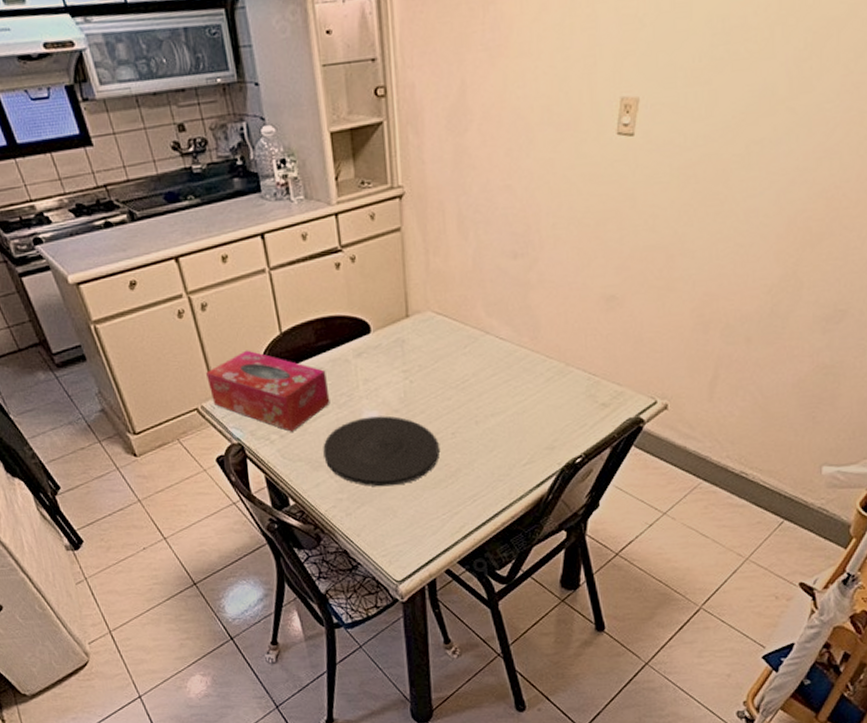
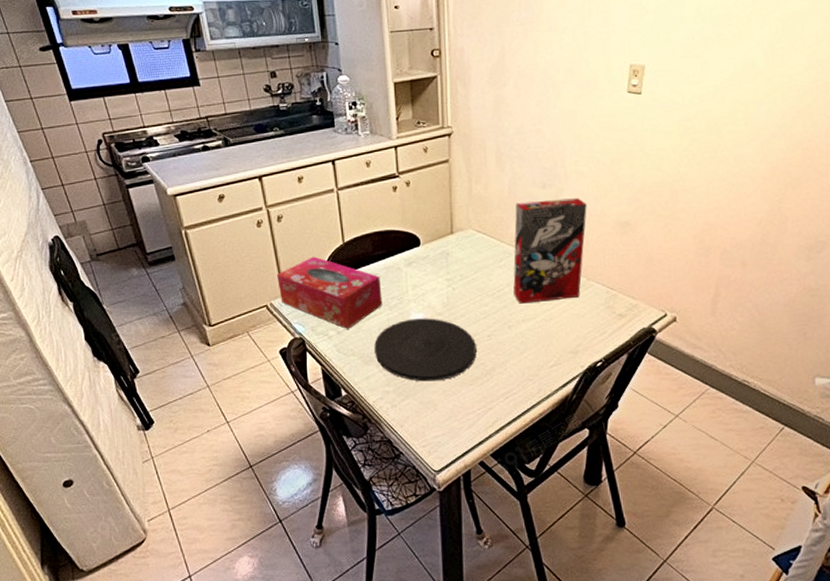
cereal box: none [480,269,566,396] -> present [513,198,587,304]

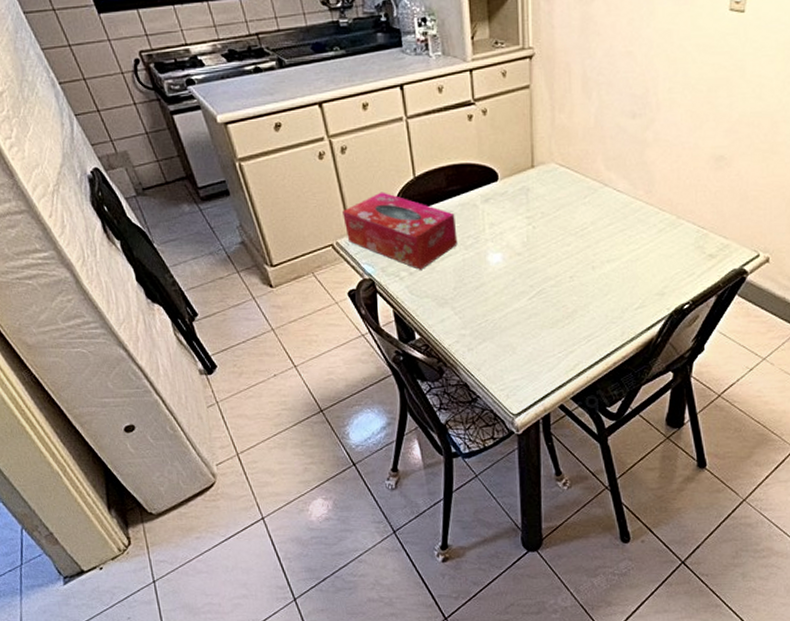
plate: present [374,318,477,382] -> none [449,258,558,325]
cereal box: present [513,198,587,304] -> none [598,129,680,243]

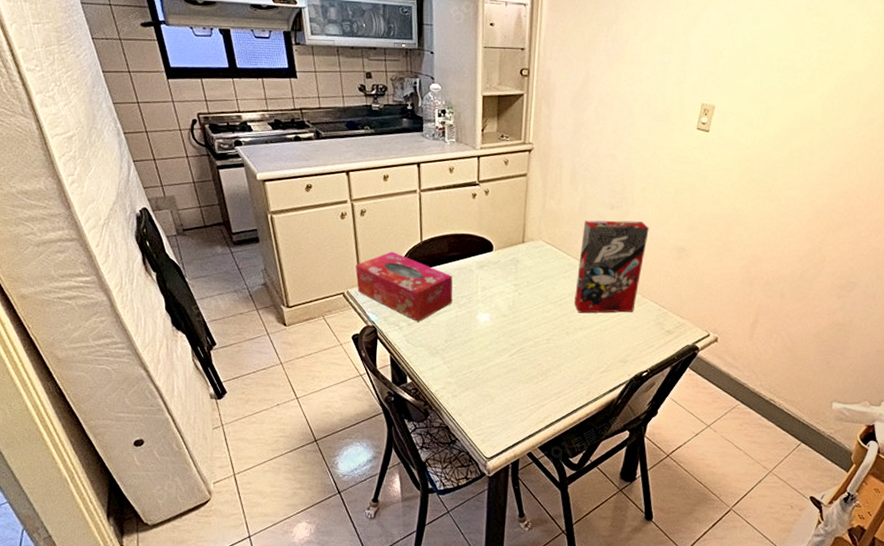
cereal box: none [598,129,680,243] -> present [574,220,649,314]

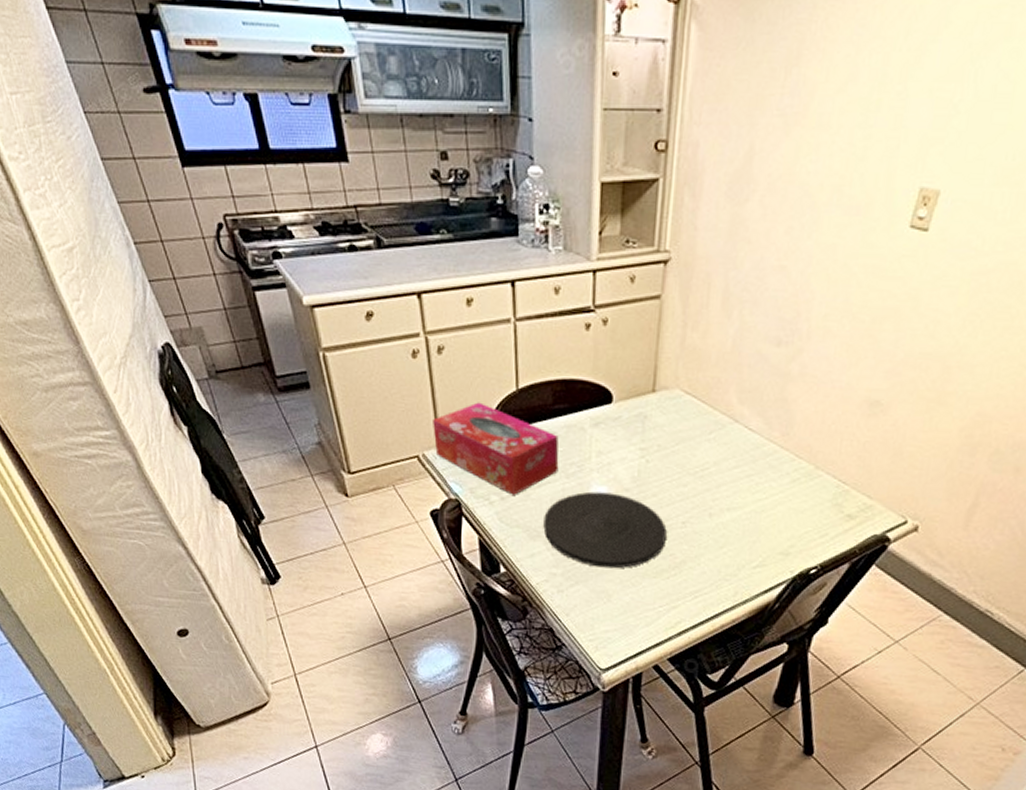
plate: none [441,317,535,377] -> present [543,491,667,569]
cereal box: present [574,220,649,314] -> none [721,361,830,489]

